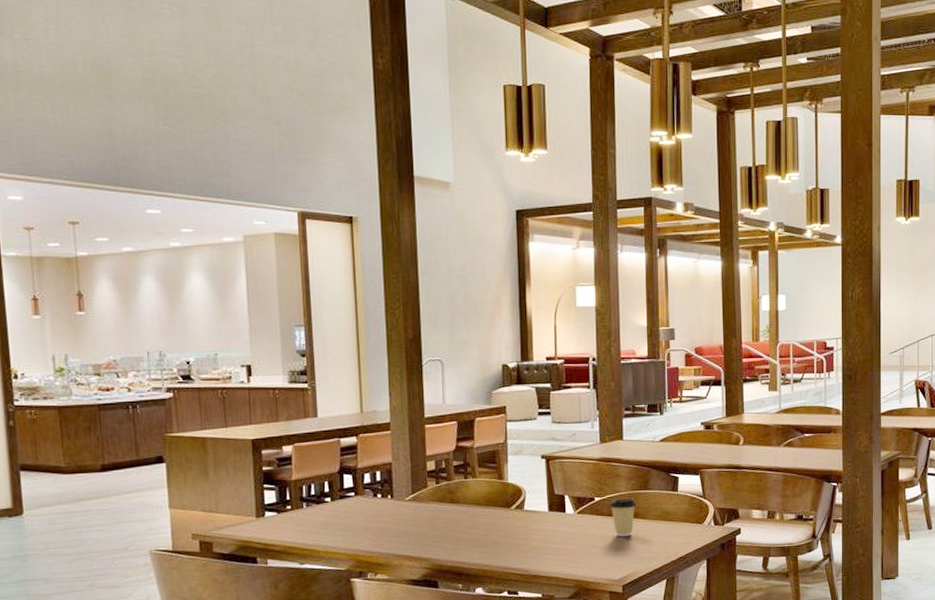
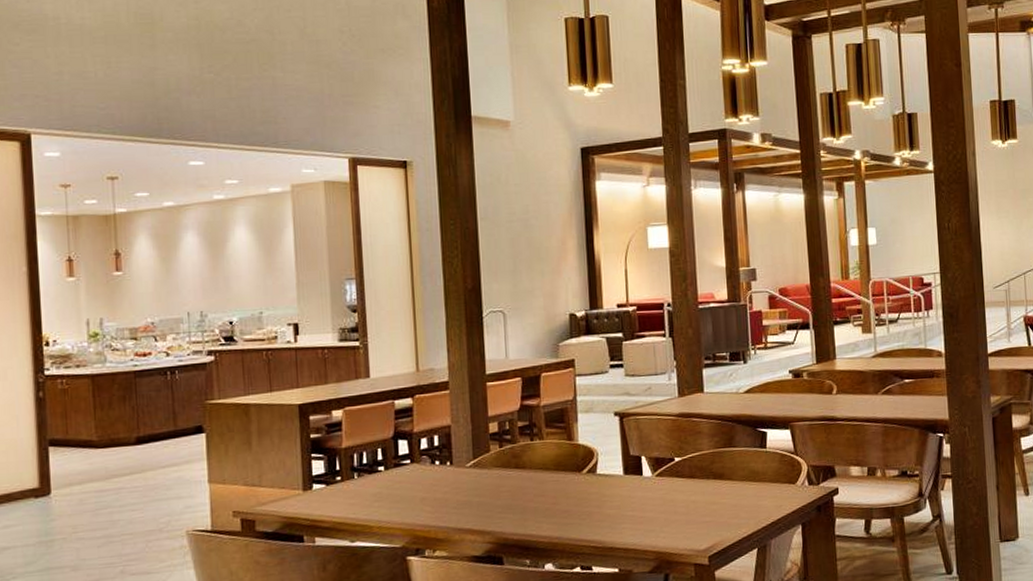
coffee cup: present [609,498,637,537] -> none [691,457,721,502]

